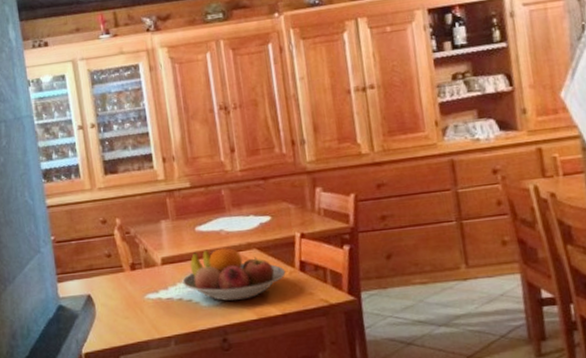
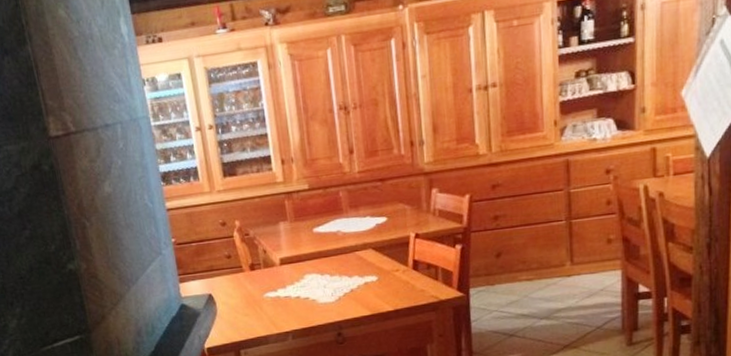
fruit bowl: present [182,247,286,302] -> none [300,248,399,299]

